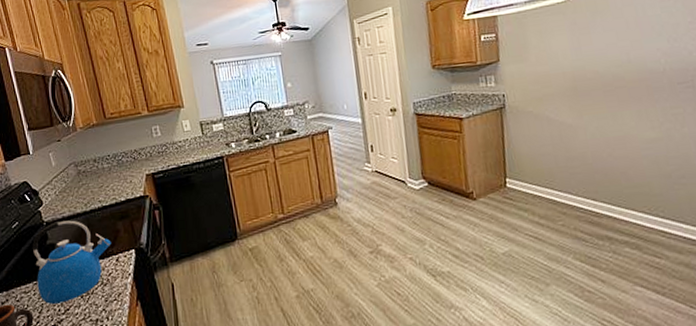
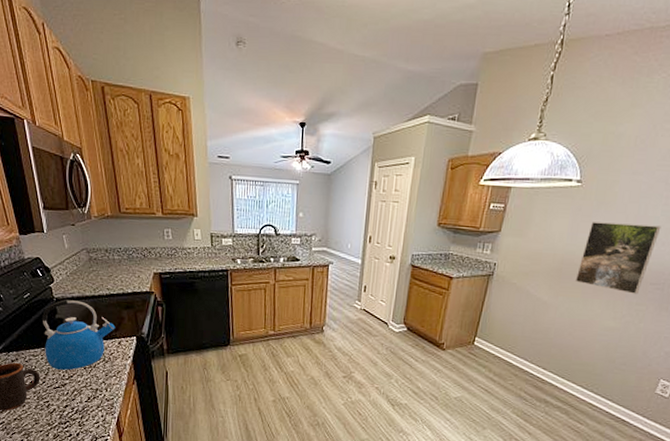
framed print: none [591,23,669,98] -> present [574,222,661,294]

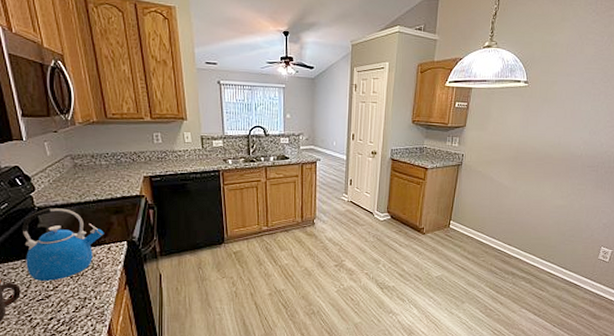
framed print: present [574,222,661,294] -> none [528,116,592,176]

